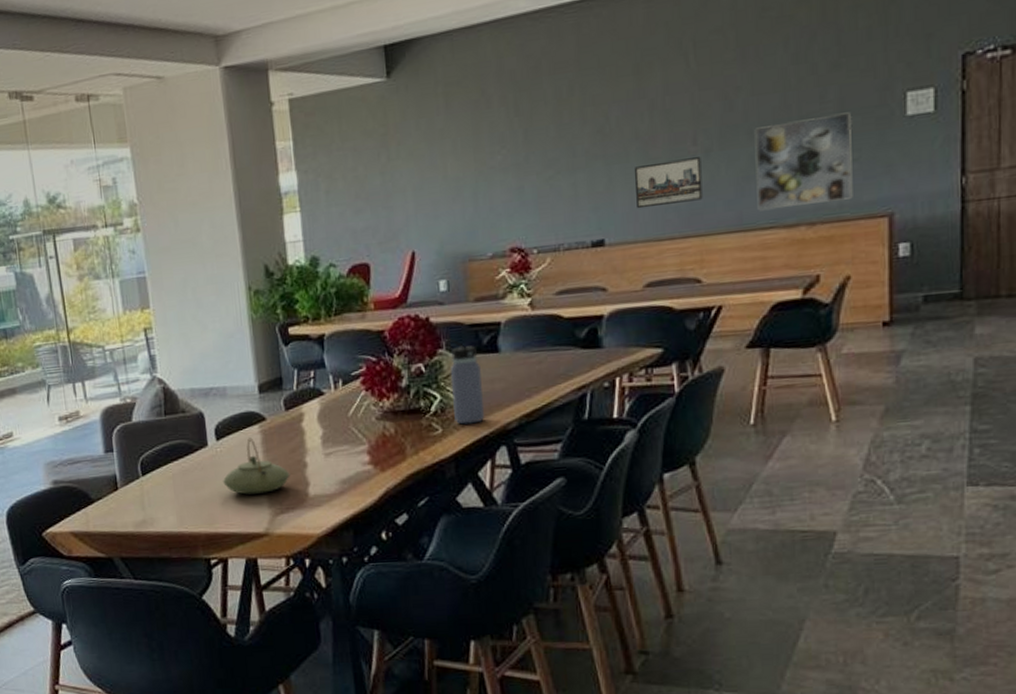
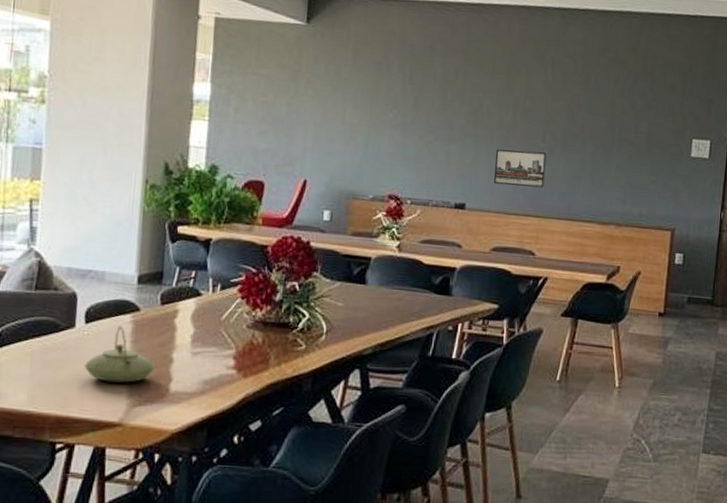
water bottle: present [445,338,485,425] -> none [318,263,348,345]
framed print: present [755,112,853,211] -> none [582,140,655,211]

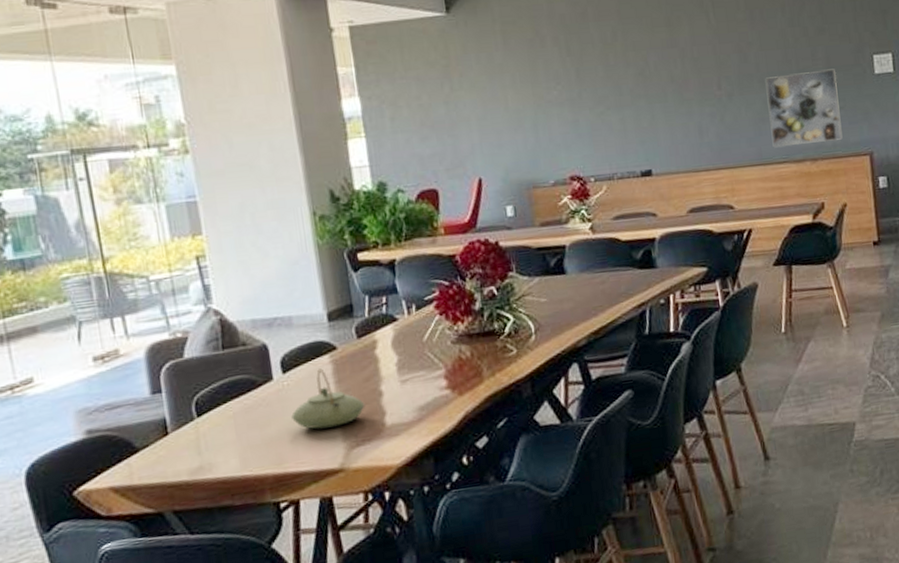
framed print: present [494,149,547,188] -> none [672,100,730,144]
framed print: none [582,140,655,211] -> present [765,69,843,148]

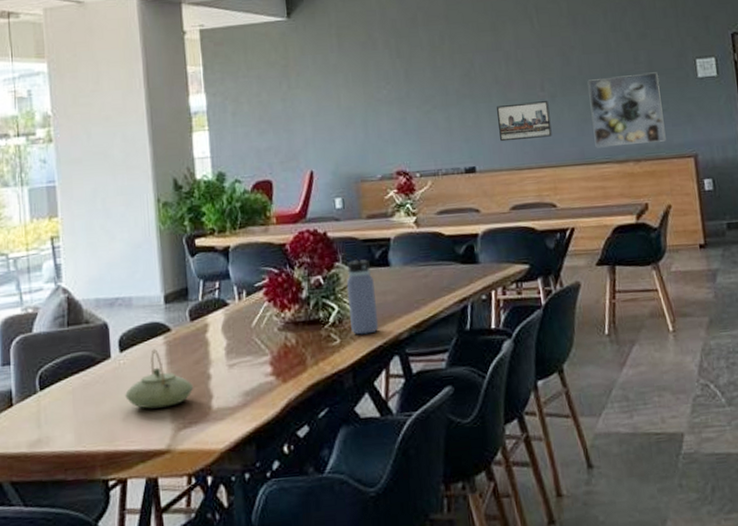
water bottle: none [515,261,557,345] -> present [341,252,379,335]
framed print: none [672,100,730,144] -> present [496,101,552,142]

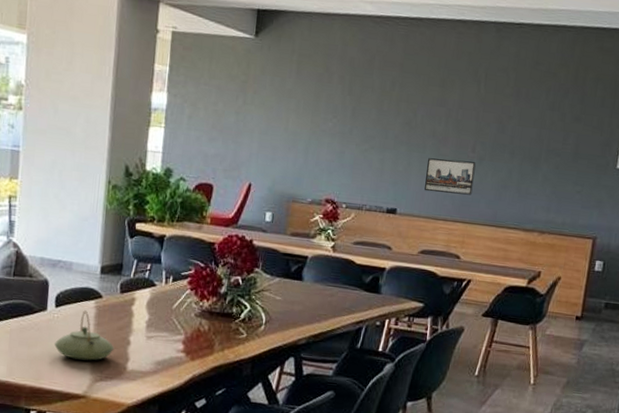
water bottle: present [341,252,379,335] -> none [258,260,286,335]
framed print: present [588,72,666,148] -> none [508,150,582,220]

